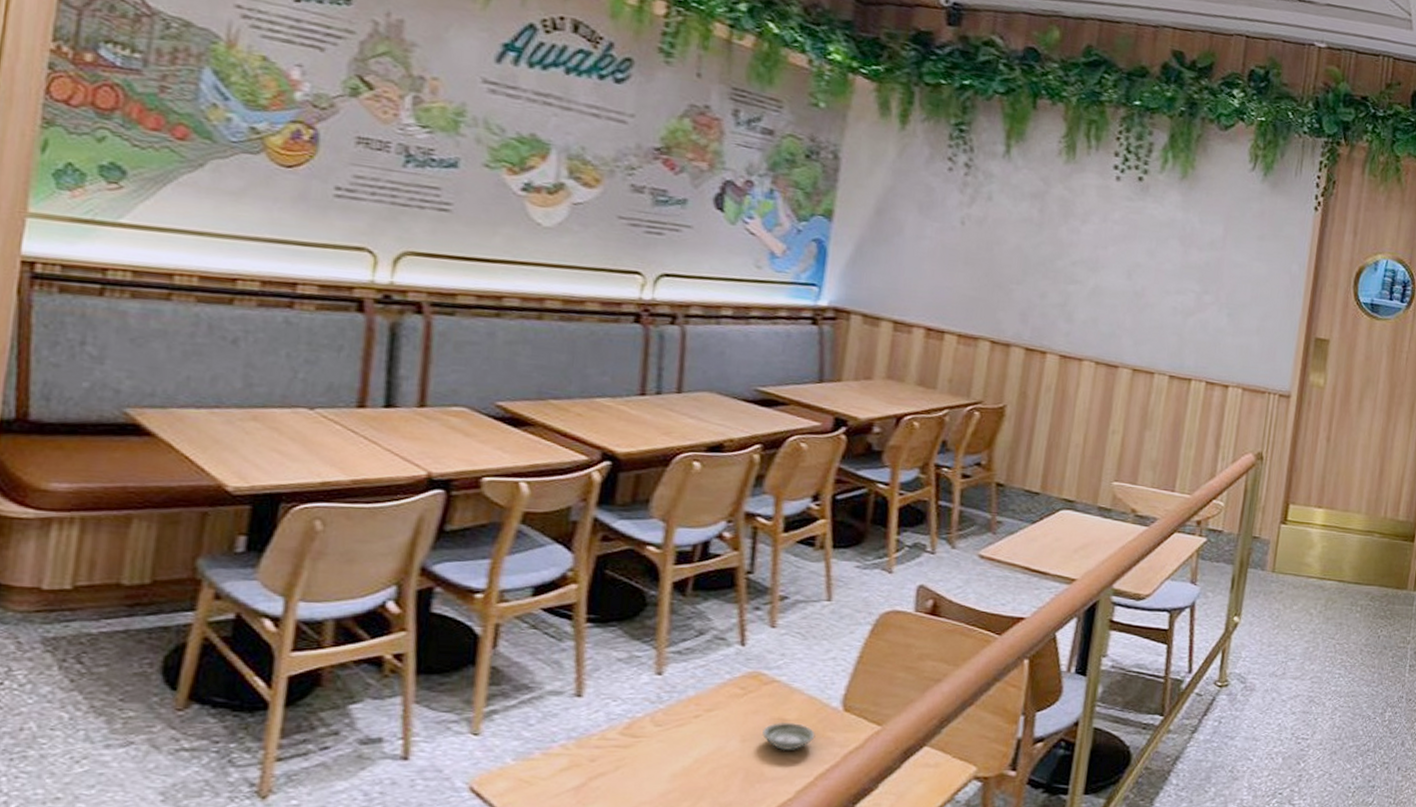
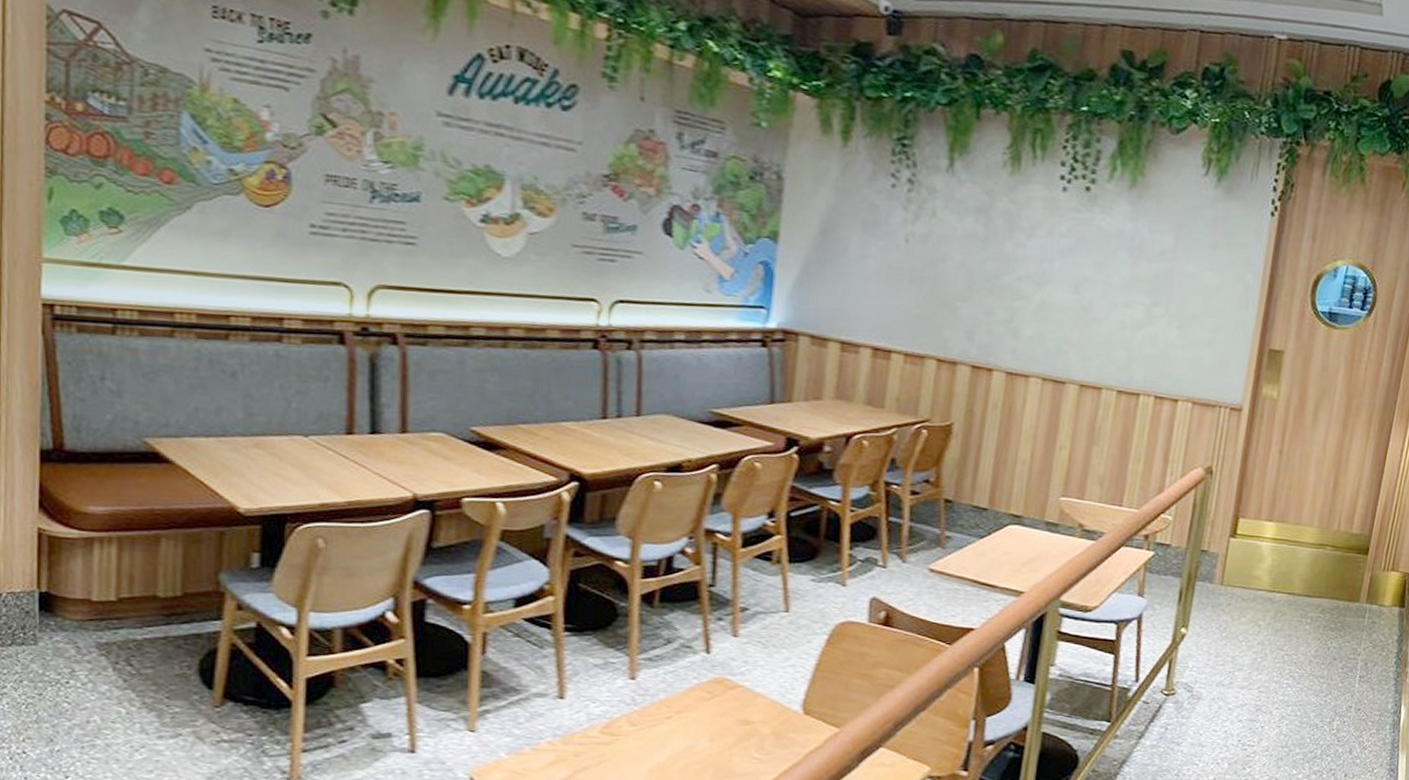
saucer: present [762,721,816,751] -> none [729,723,778,750]

